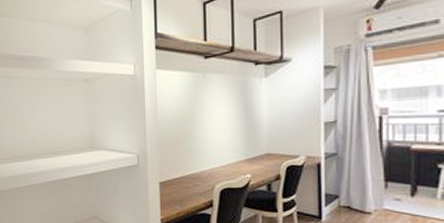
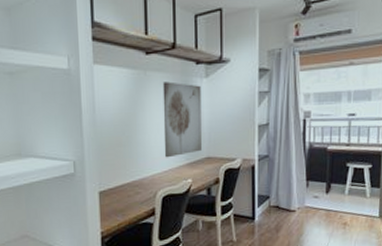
wall art: none [221,82,261,153] -> present [162,81,201,158]

